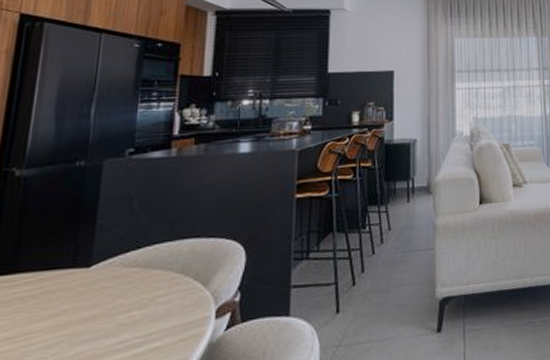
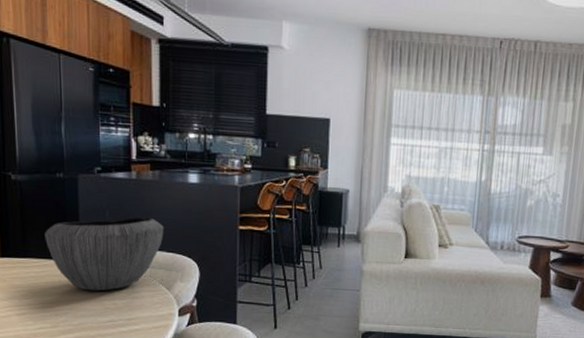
bowl: none [46,198,205,305] -> present [45,216,164,291]

